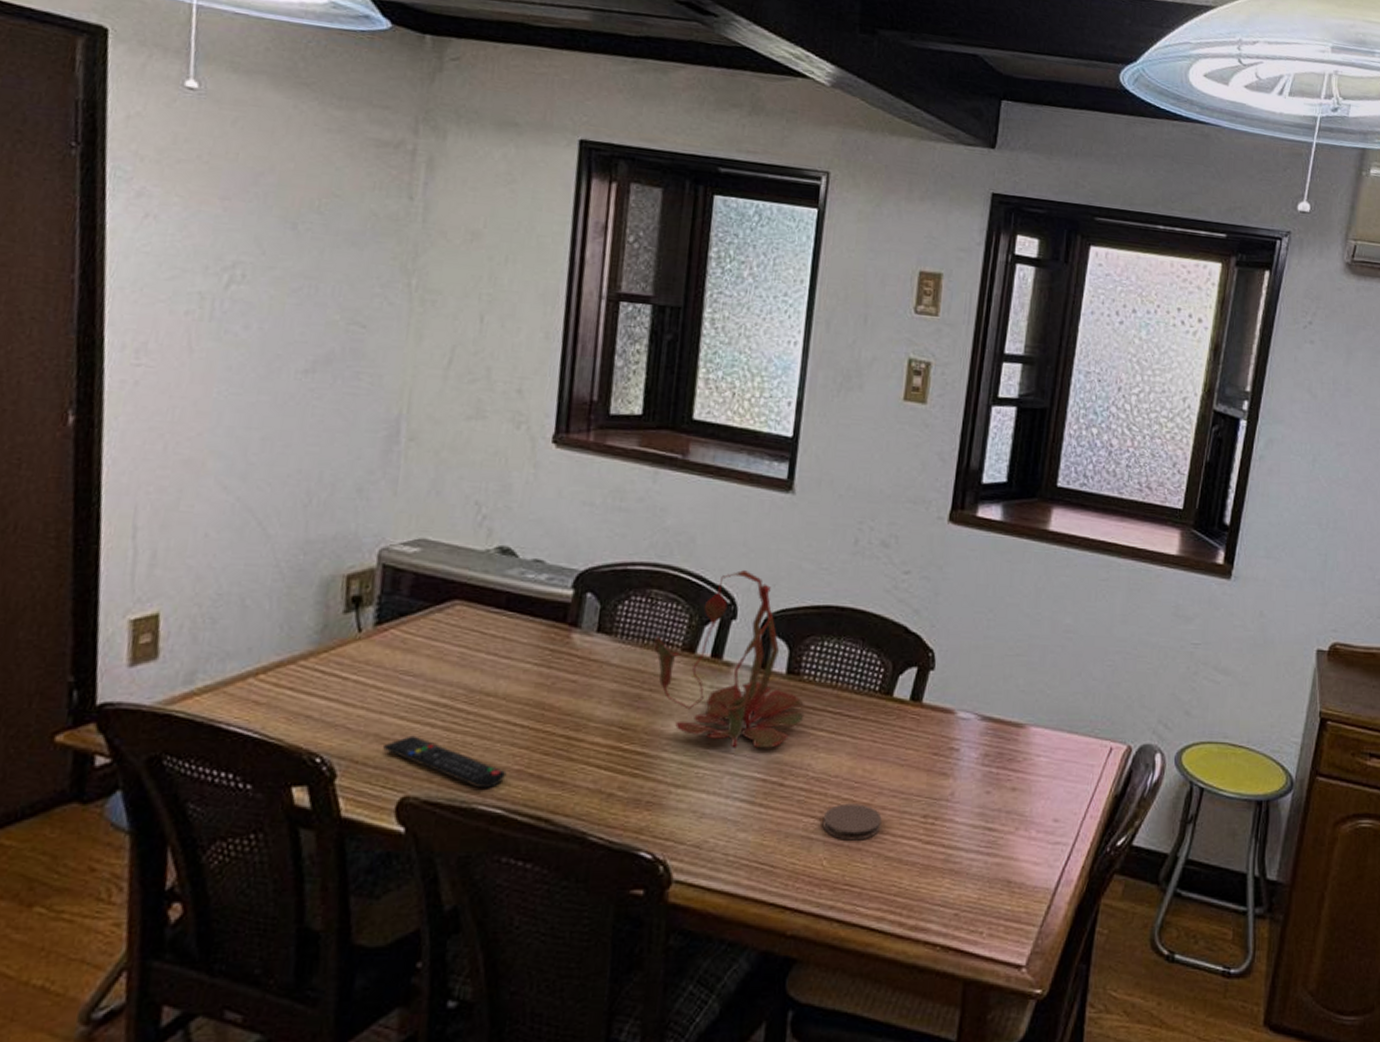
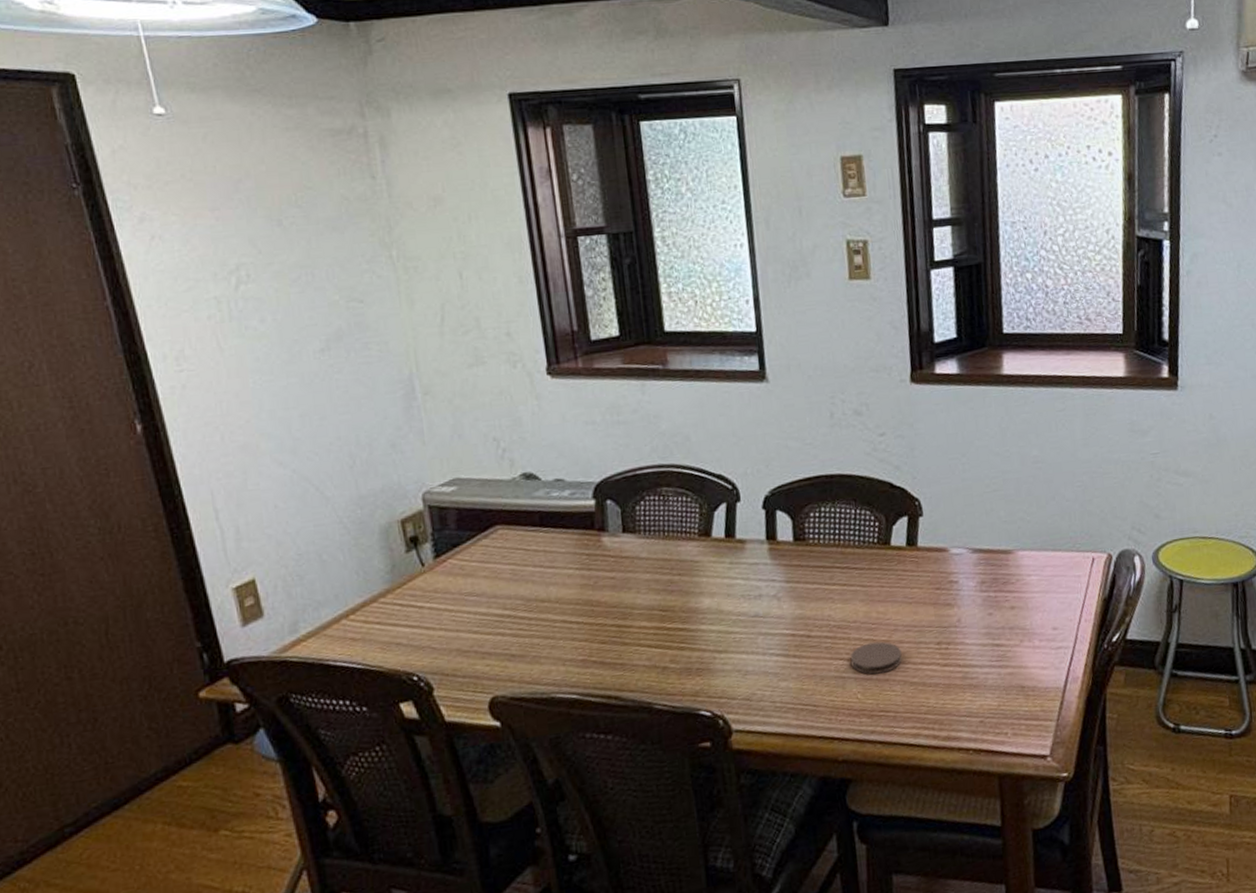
remote control: present [383,735,507,789] -> none [466,645,574,680]
plant: present [653,570,804,749] -> none [673,457,816,613]

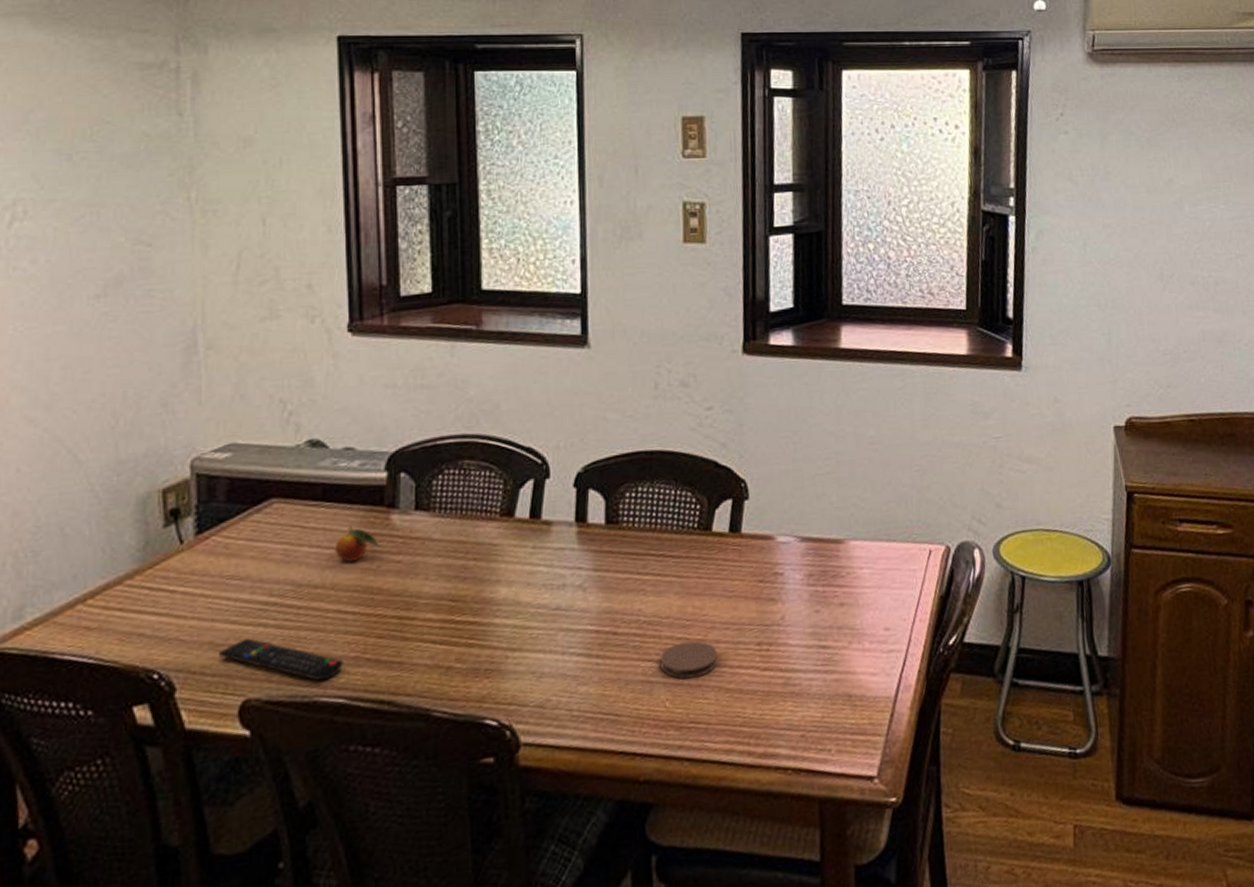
remote control: none [466,645,574,680] -> present [219,638,344,681]
fruit: none [555,547,595,580] -> present [334,525,380,563]

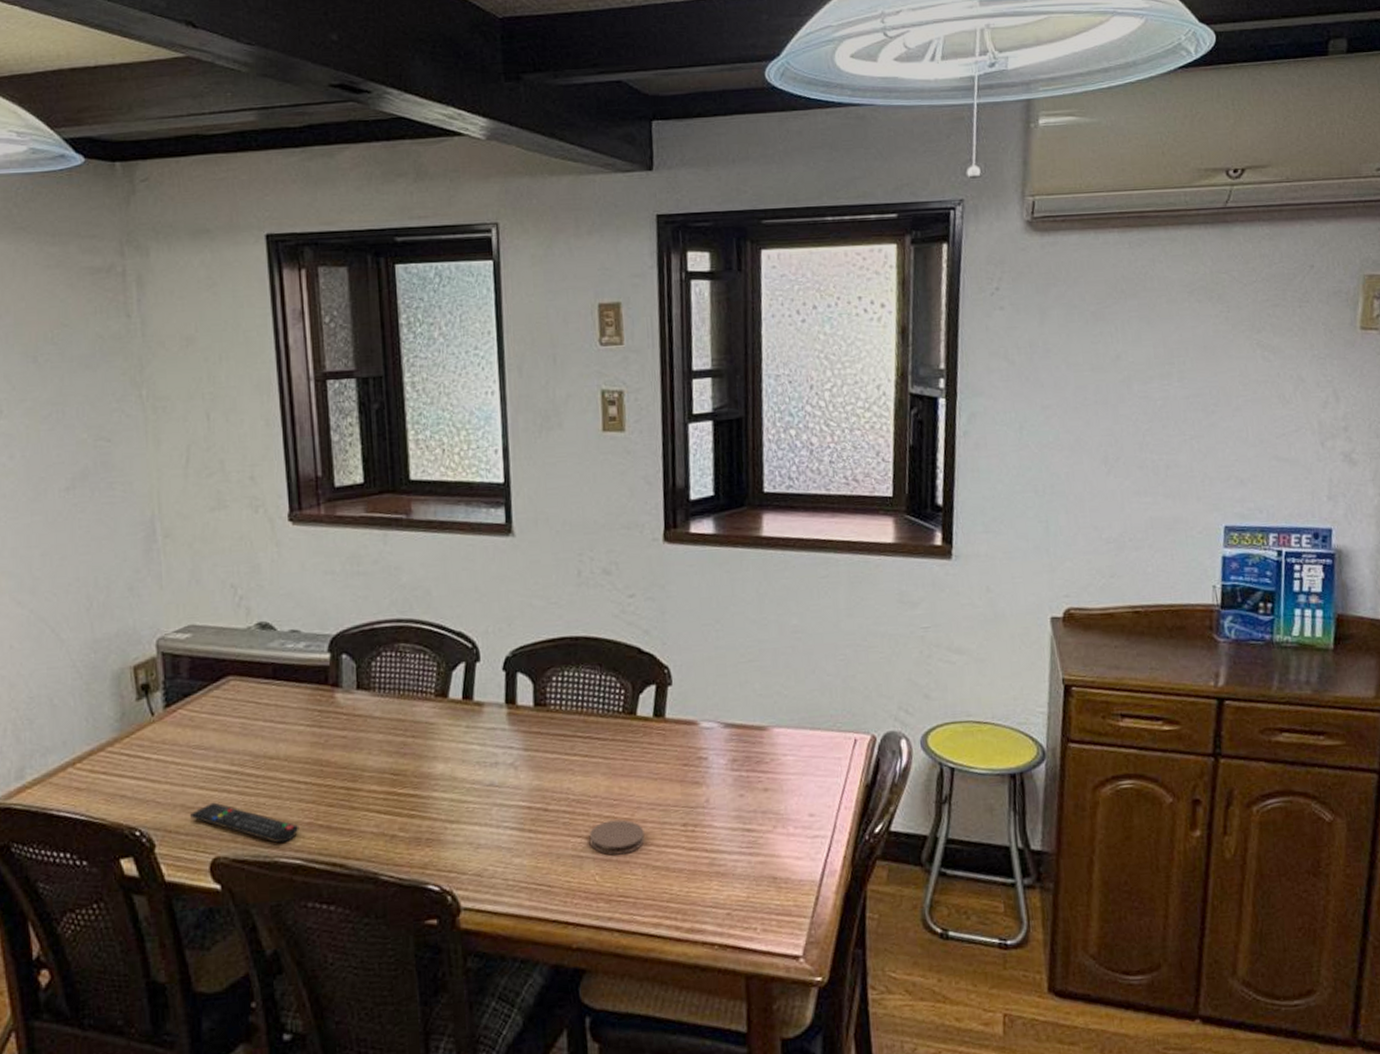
fruit: present [334,525,380,563] -> none [286,702,327,737]

